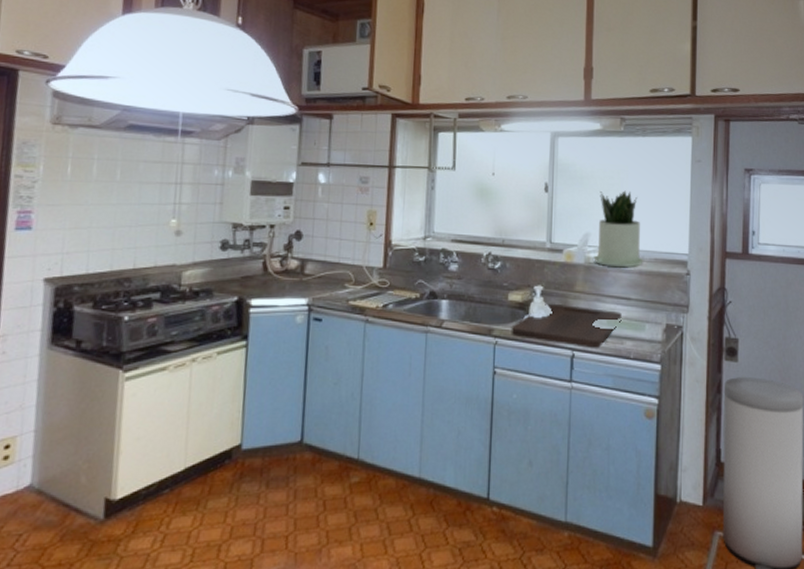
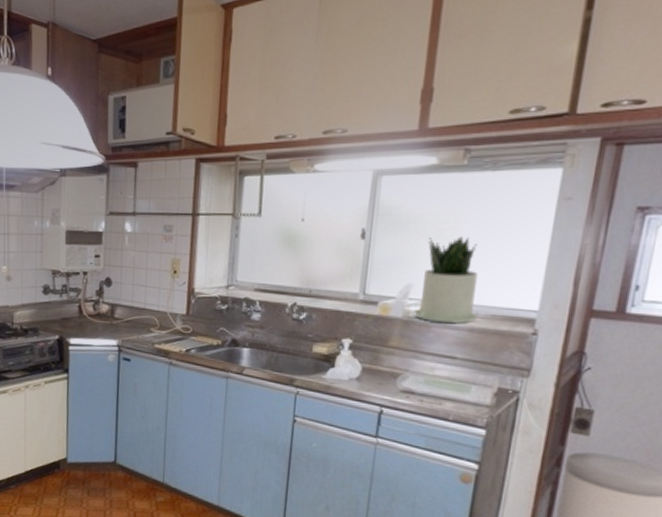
cutting board: present [511,303,622,349] -> none [313,357,443,408]

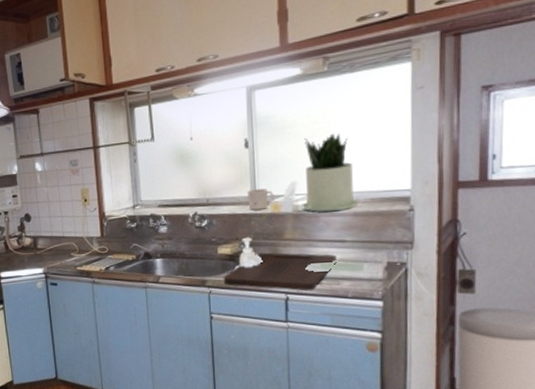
cutting board: none [313,357,443,408] -> present [223,252,337,291]
mug: none [354,285,385,310] -> present [247,188,274,210]

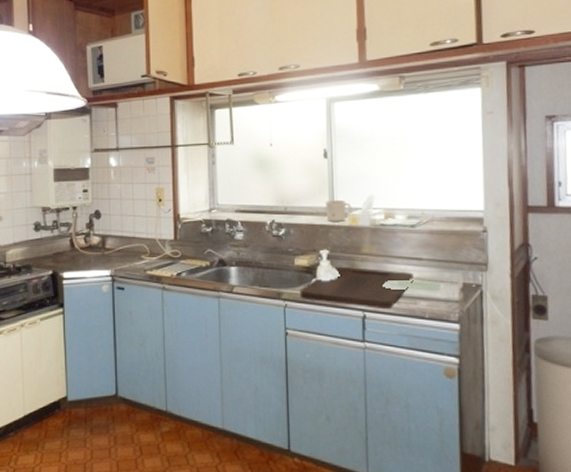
planter: present [302,133,359,213] -> none [379,150,435,228]

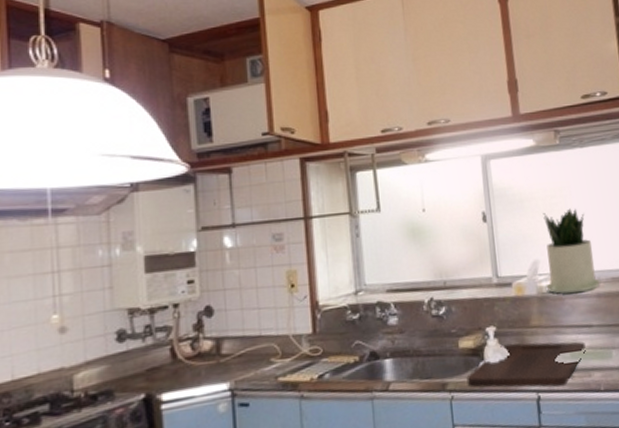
mug: present [325,199,352,222] -> none [488,267,518,294]
planter: none [379,150,435,228] -> present [543,208,601,294]

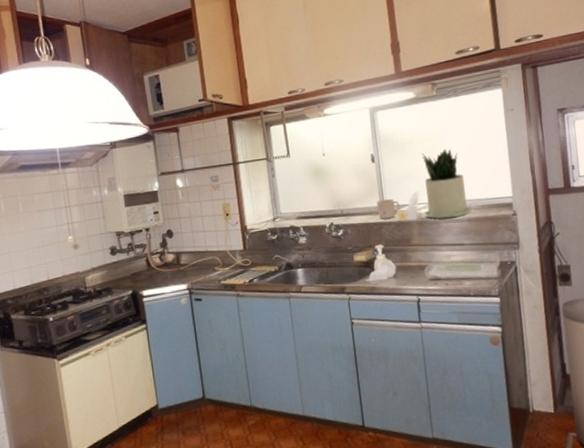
cutting board: present [466,341,586,388] -> none [360,257,458,292]
mug: none [488,267,518,294] -> present [376,198,401,219]

